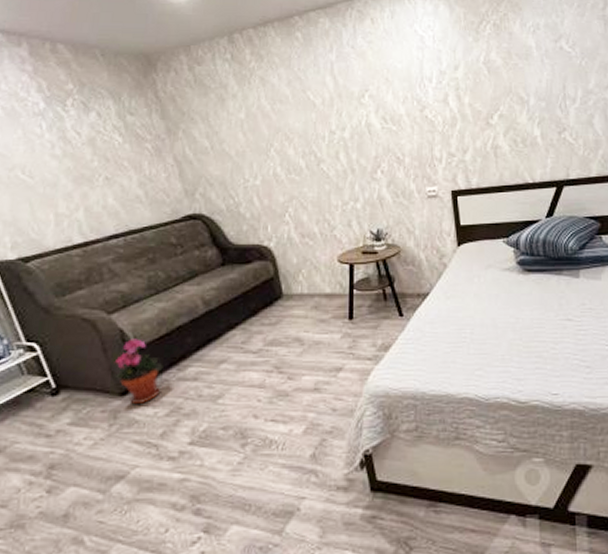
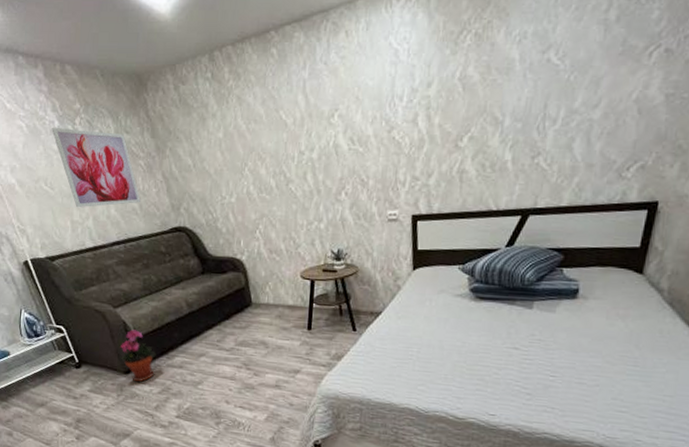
wall art: none [35,109,146,198] -> present [52,127,141,208]

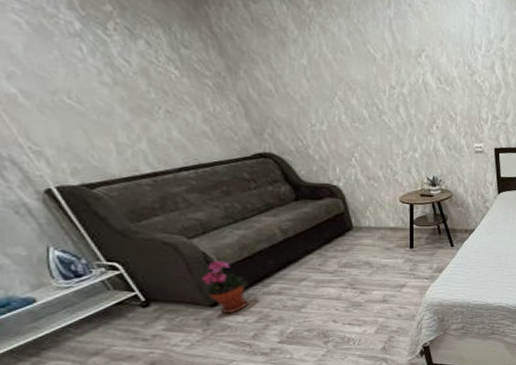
wall art: present [52,127,141,208] -> none [70,28,212,128]

